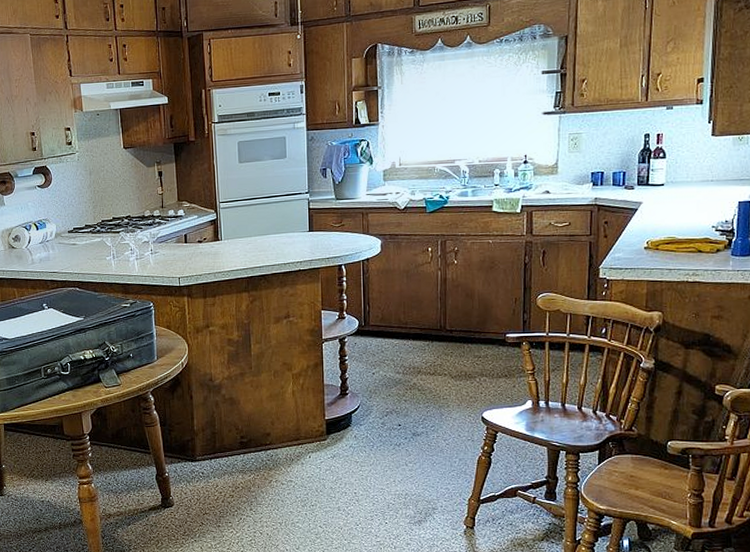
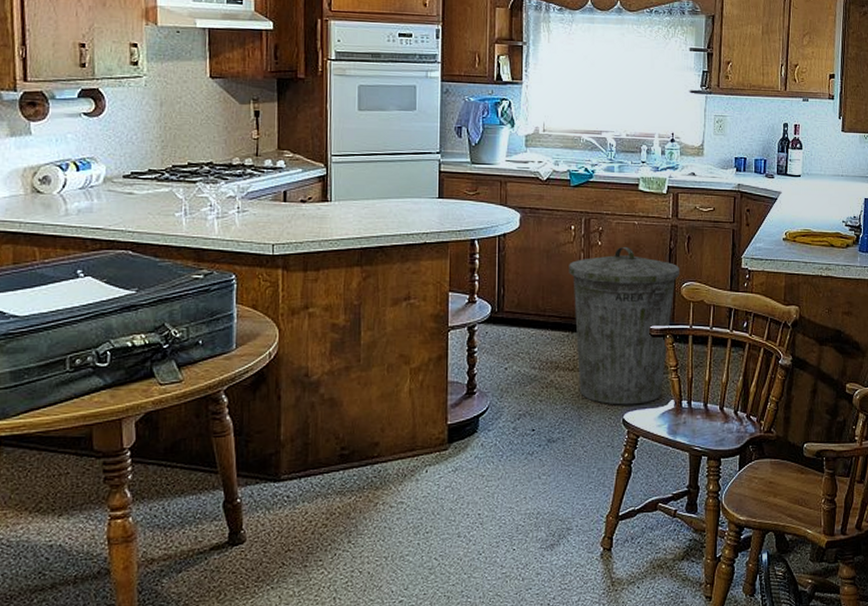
trash can: none [427,264,535,405] -> present [569,247,679,405]

